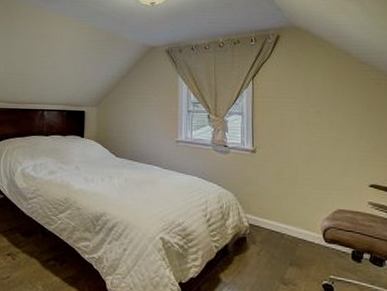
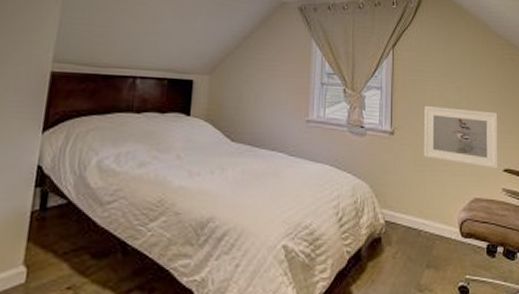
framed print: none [284,128,364,184] -> present [423,106,499,169]

